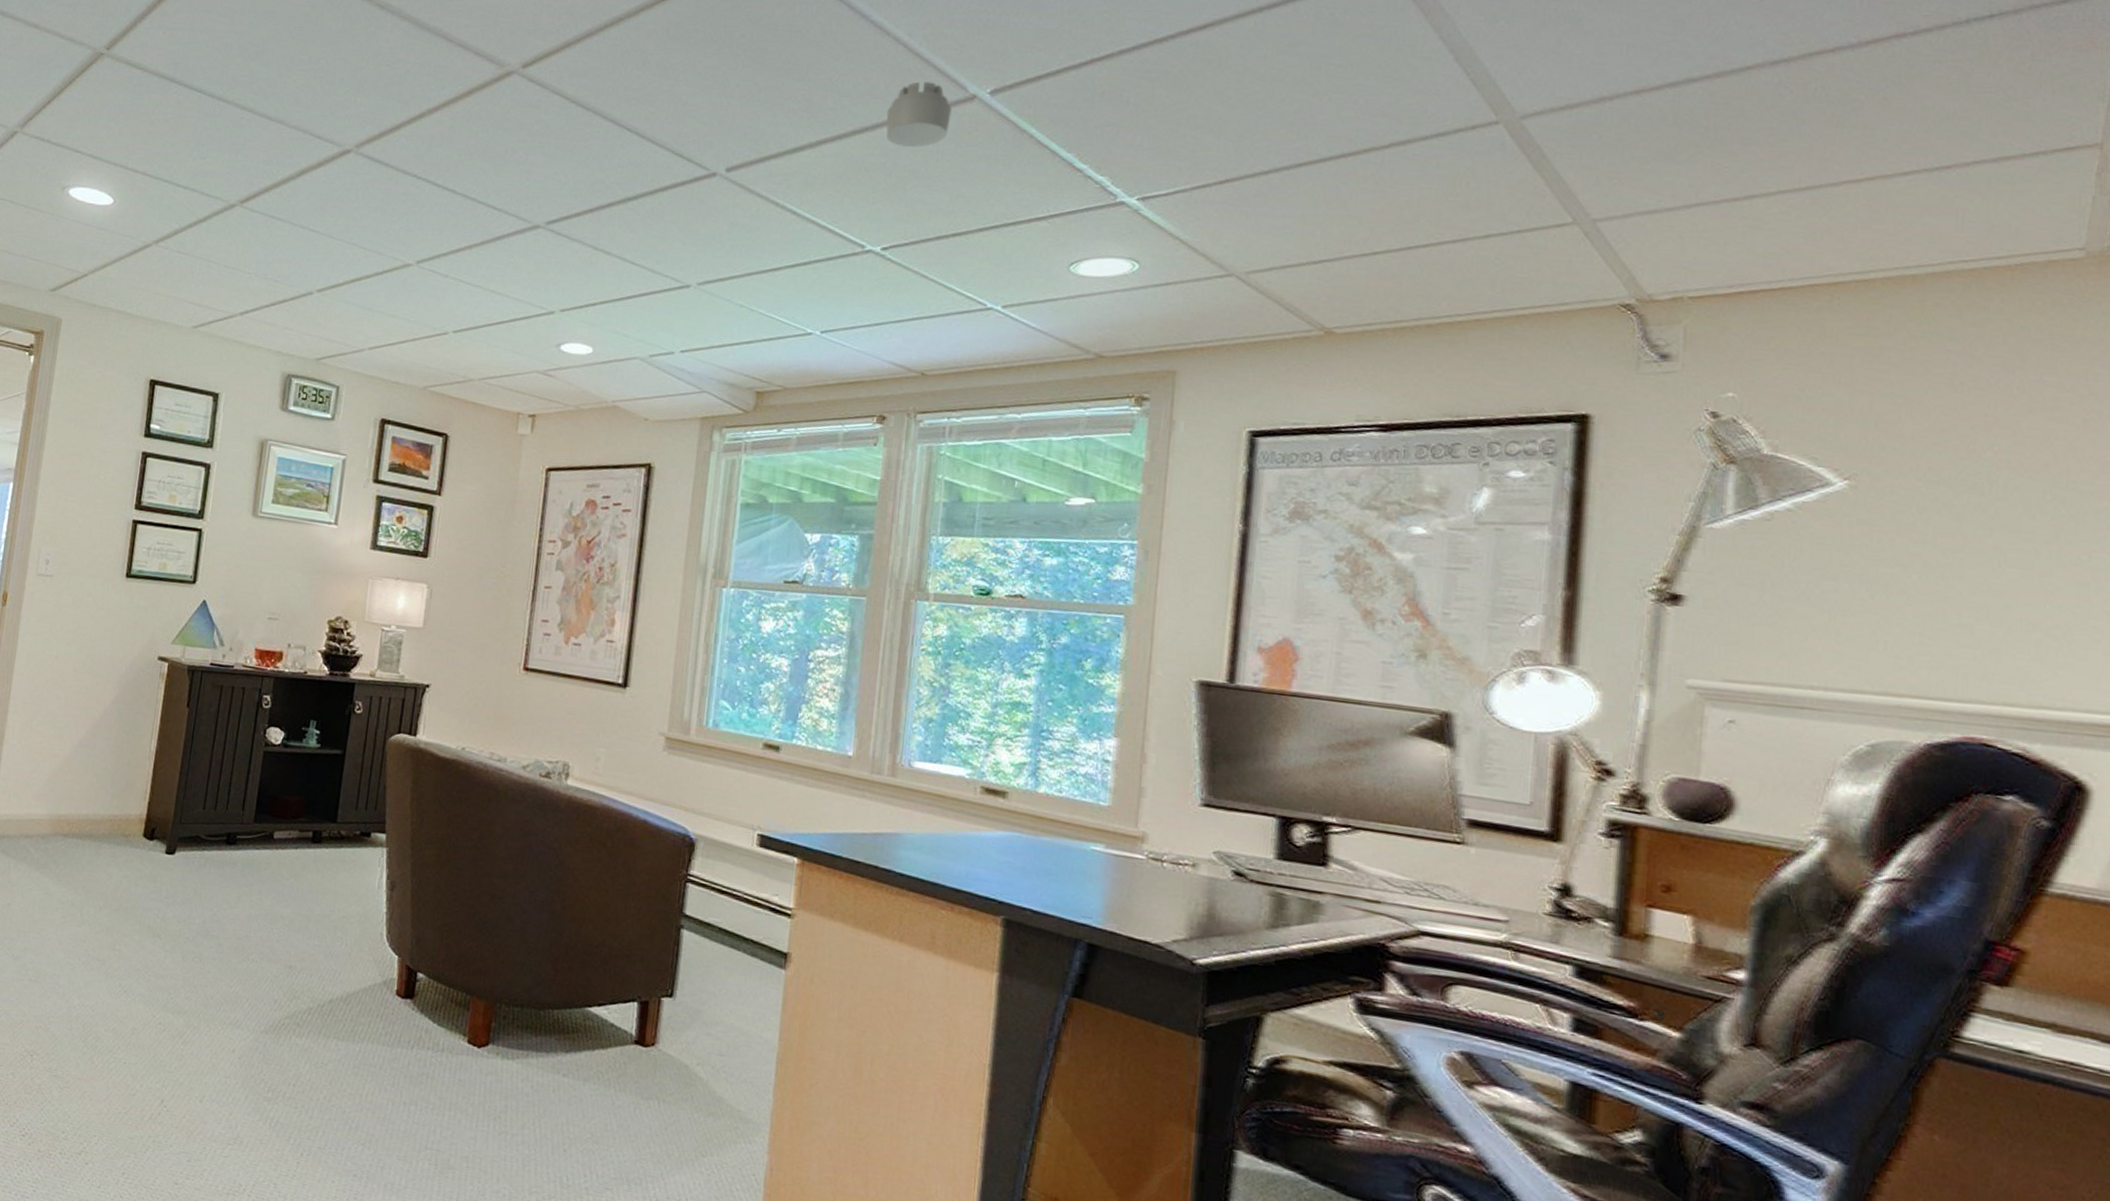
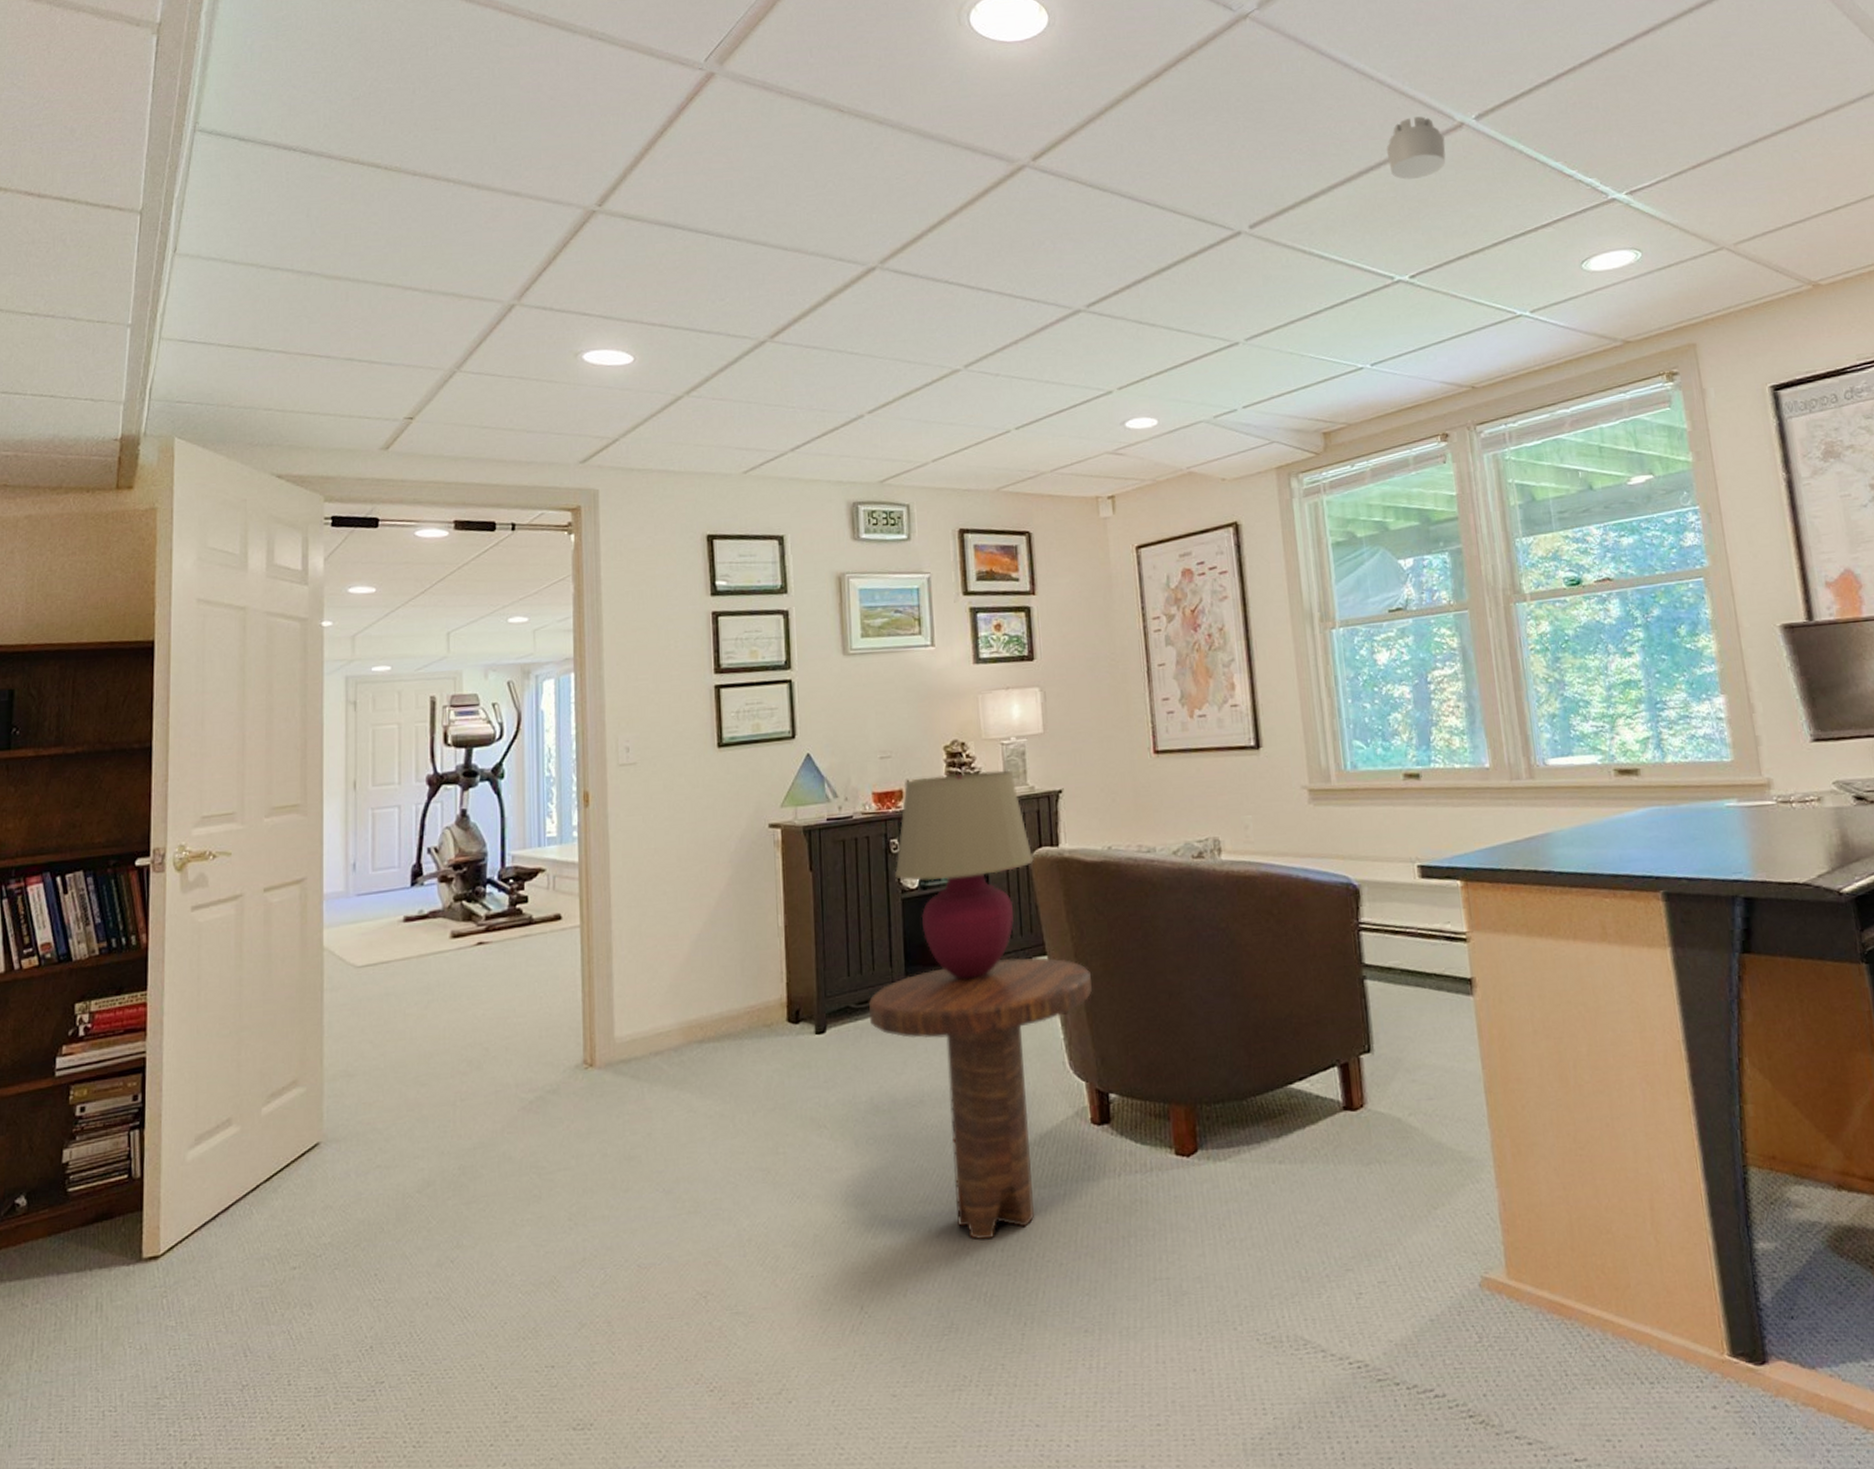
side table: none [215,821,423,1072] -> present [869,957,1092,1239]
table lamp: none [262,644,391,839] -> present [895,769,1034,979]

